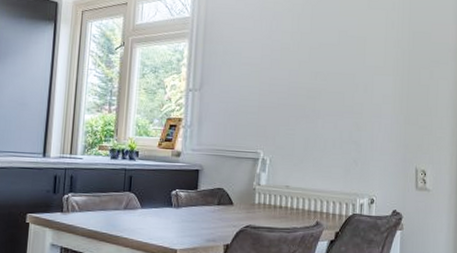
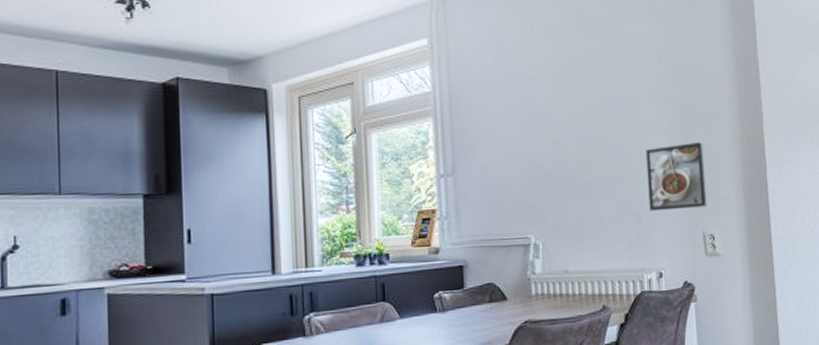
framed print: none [369,85,425,145] -> present [645,142,707,212]

